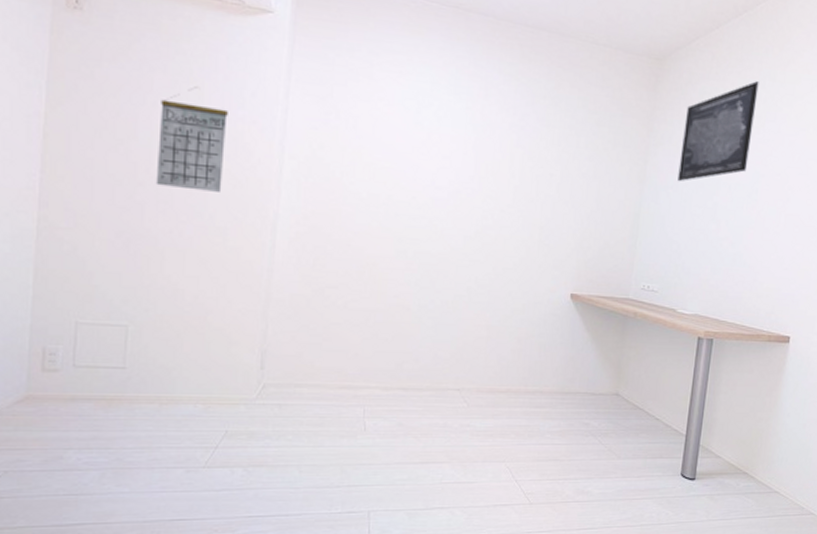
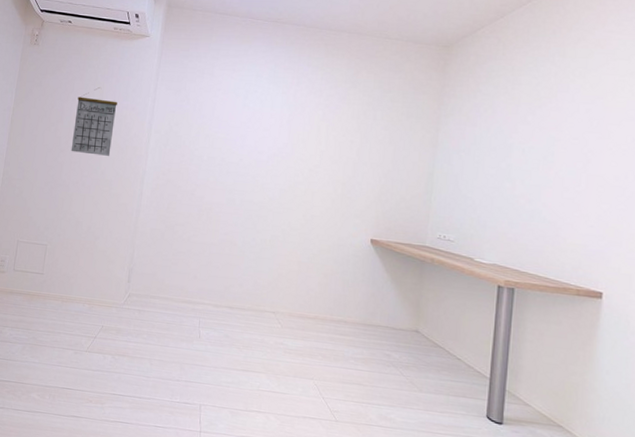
wall art: present [677,81,759,182] -> none [469,58,548,146]

